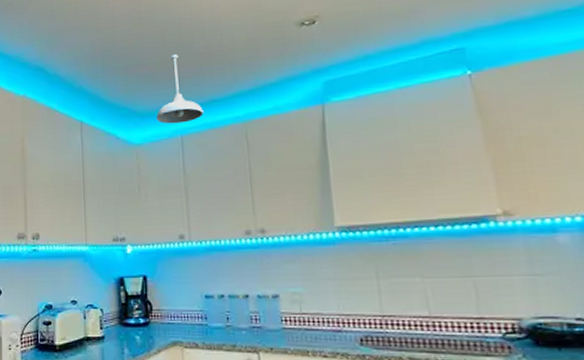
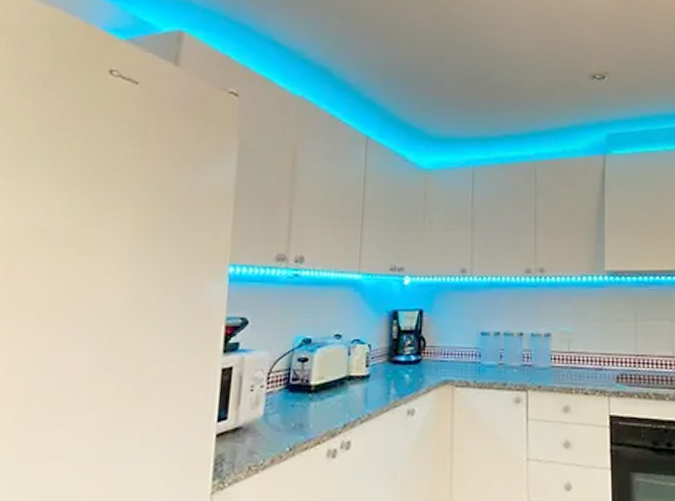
pendant light: present [156,54,204,124] -> none [450,82,497,154]

